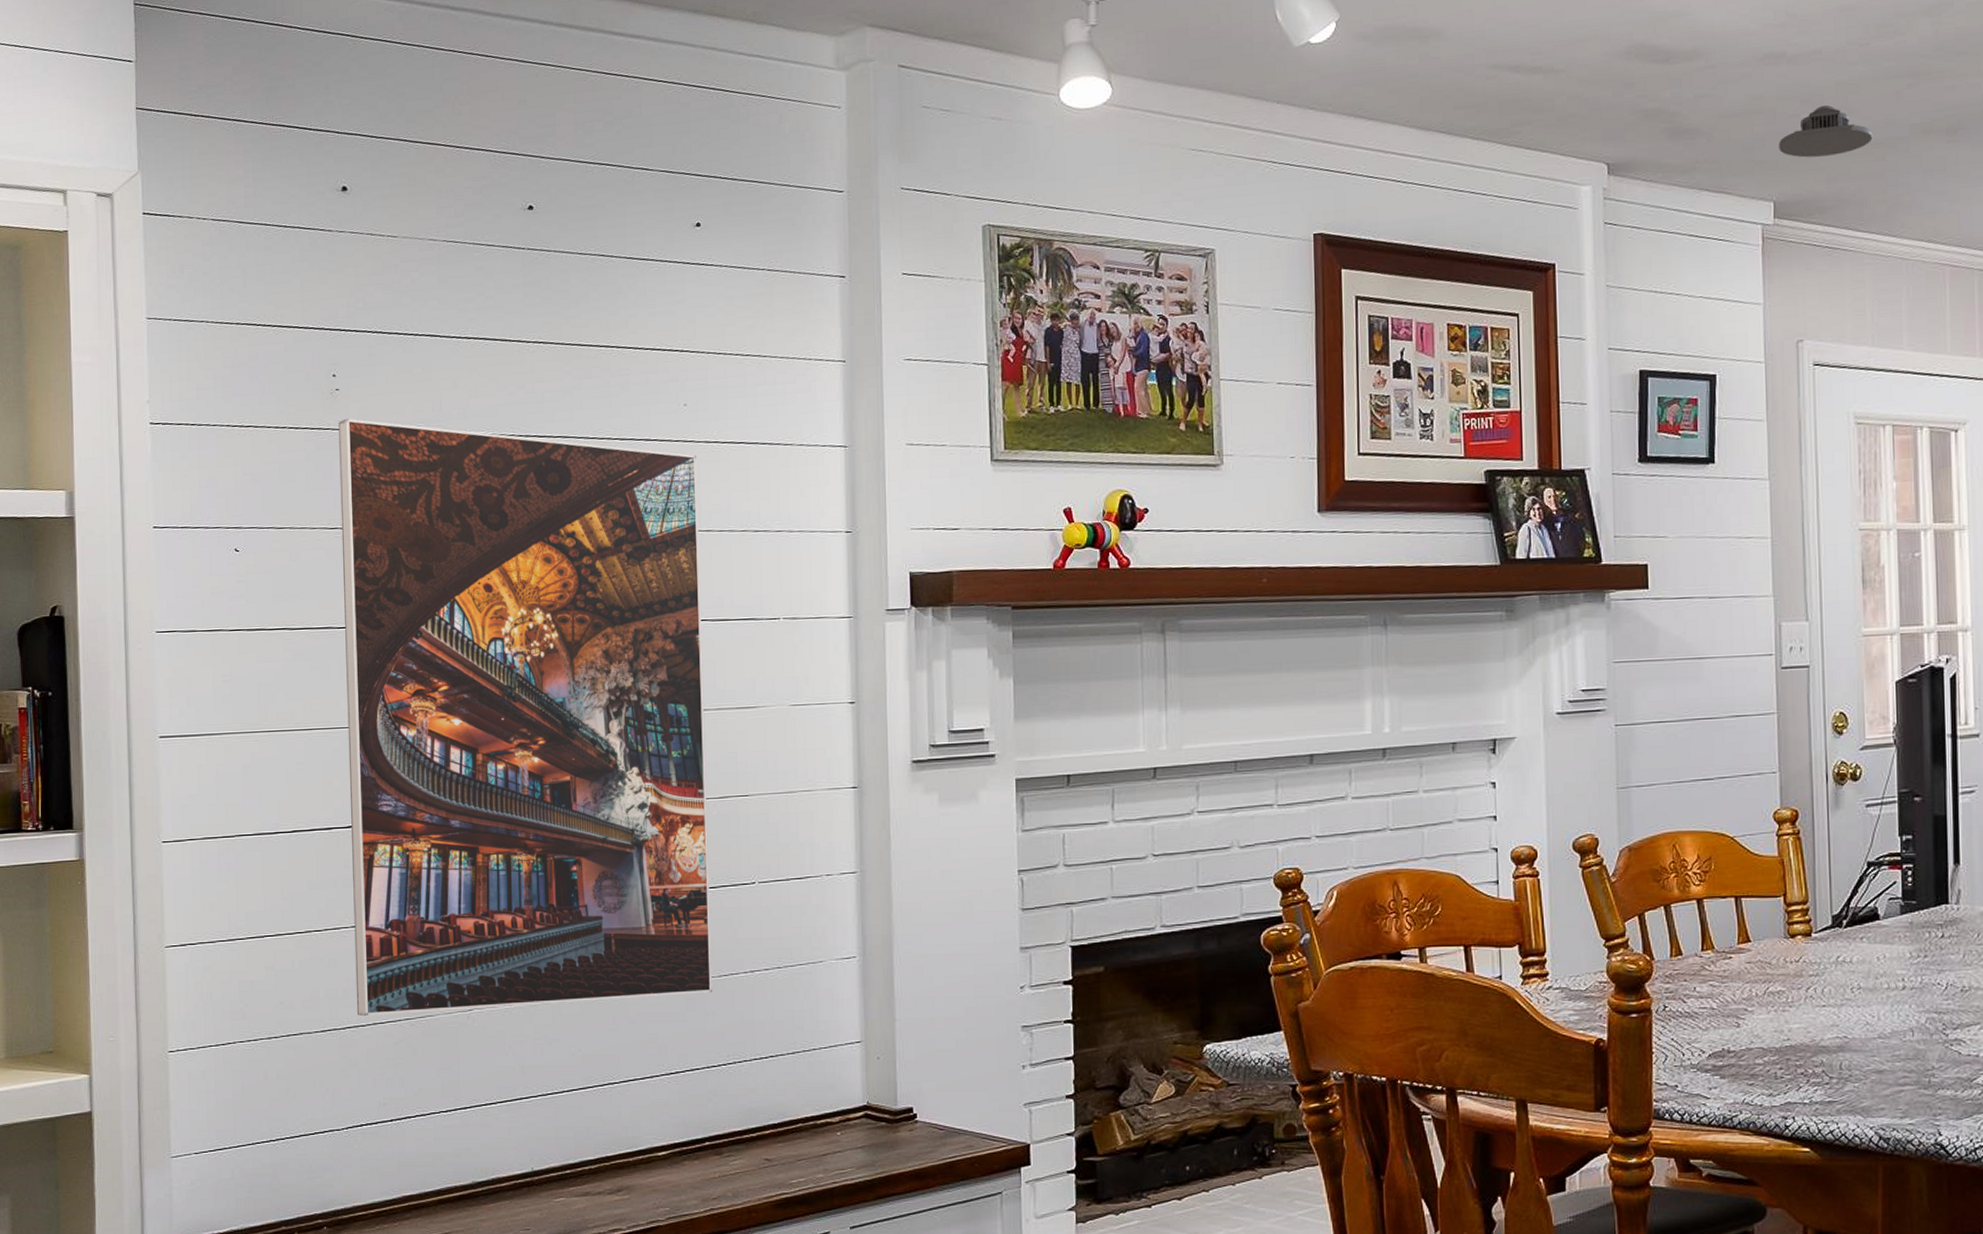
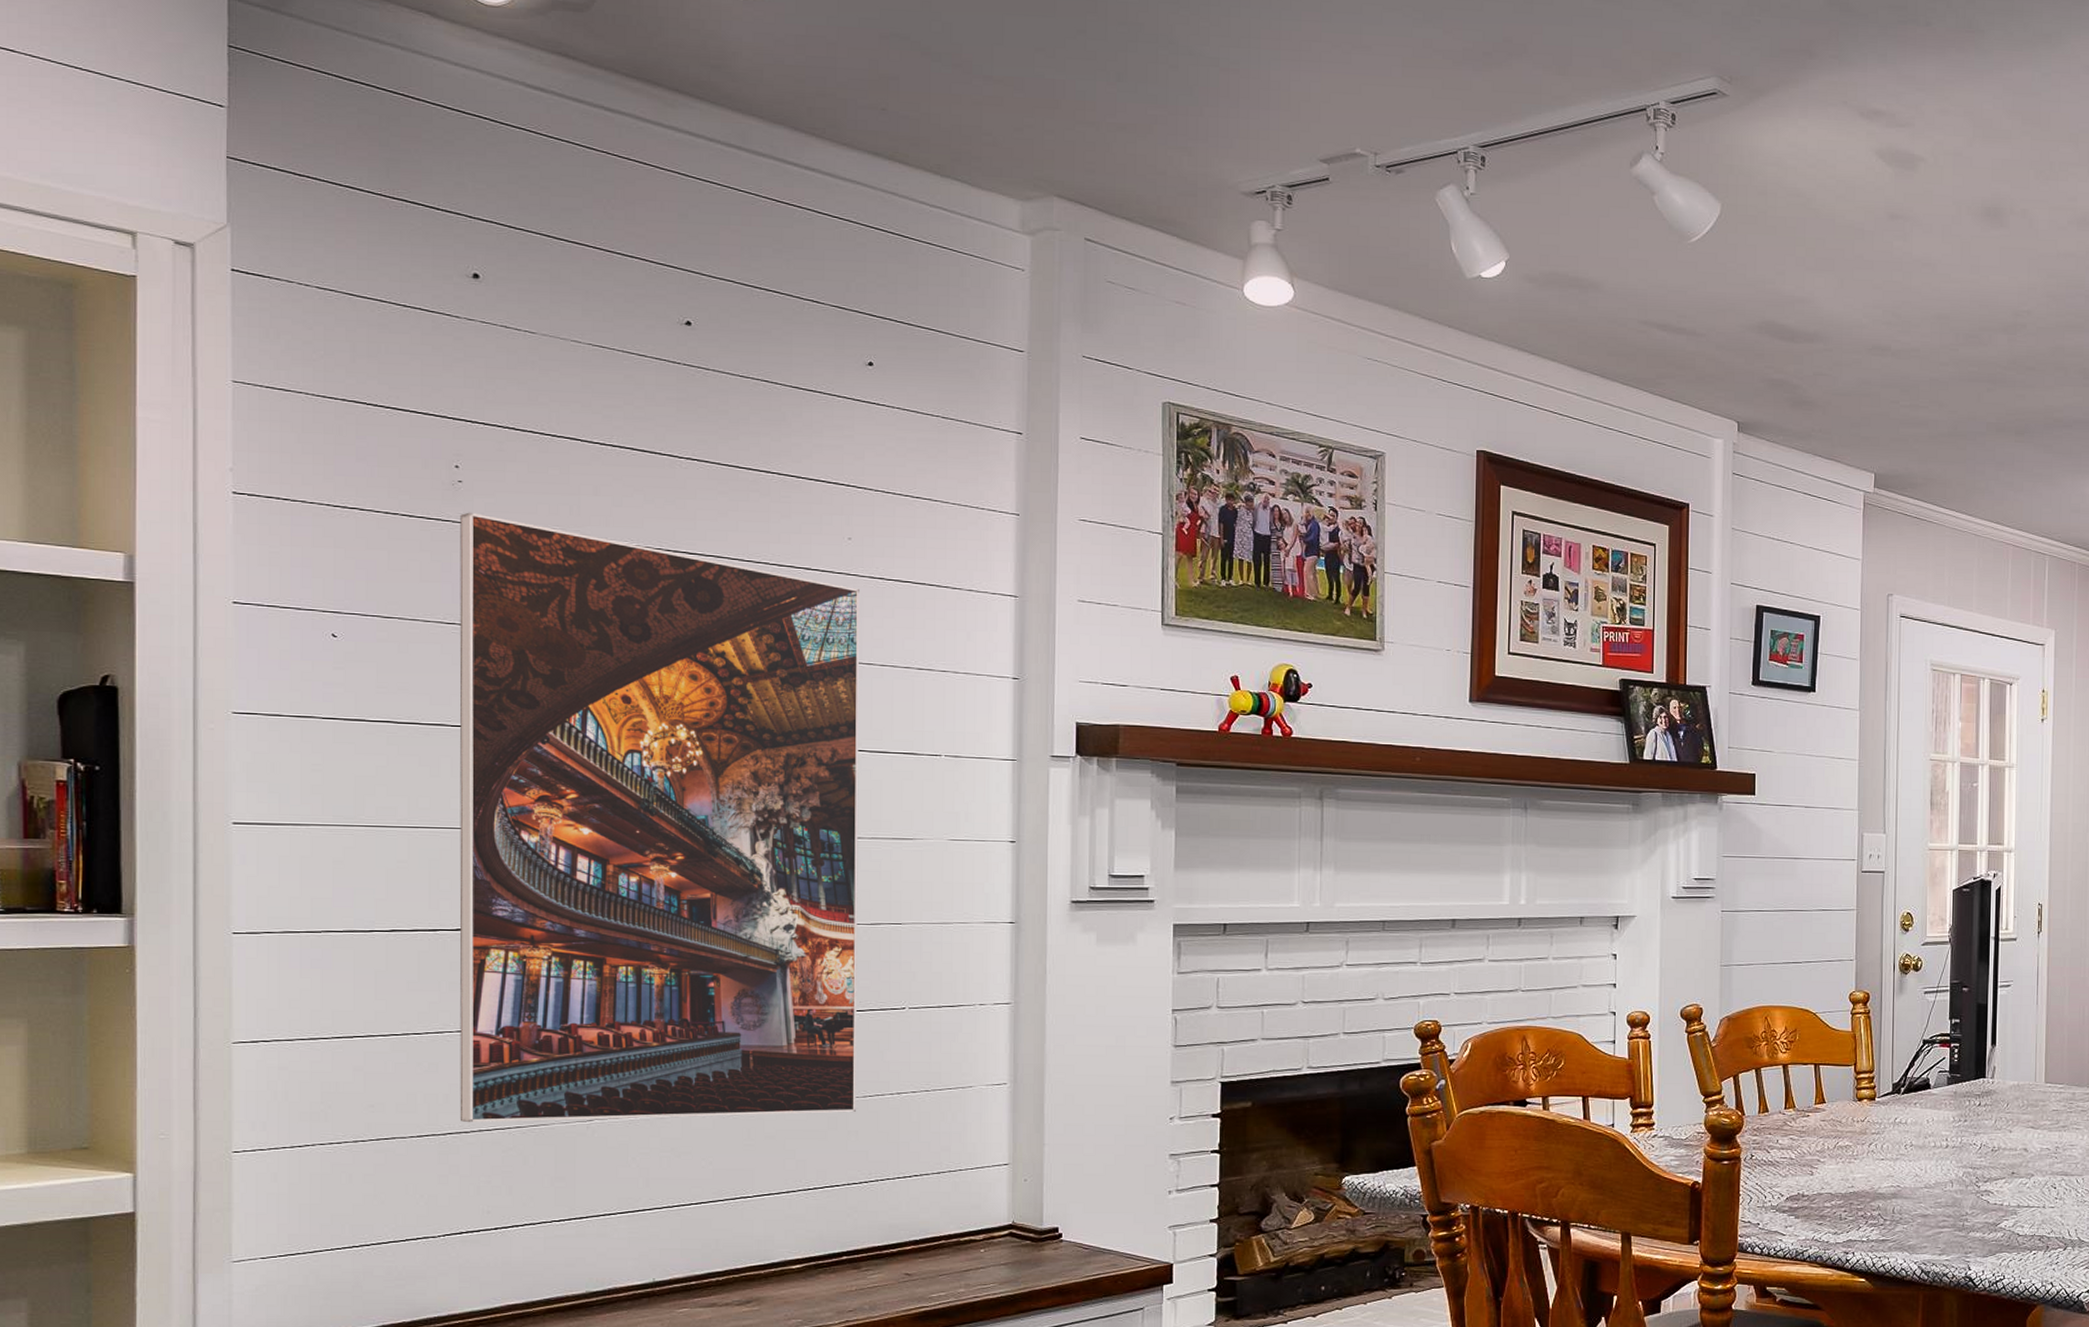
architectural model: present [1779,105,1873,158] -> none [1881,397,1957,440]

